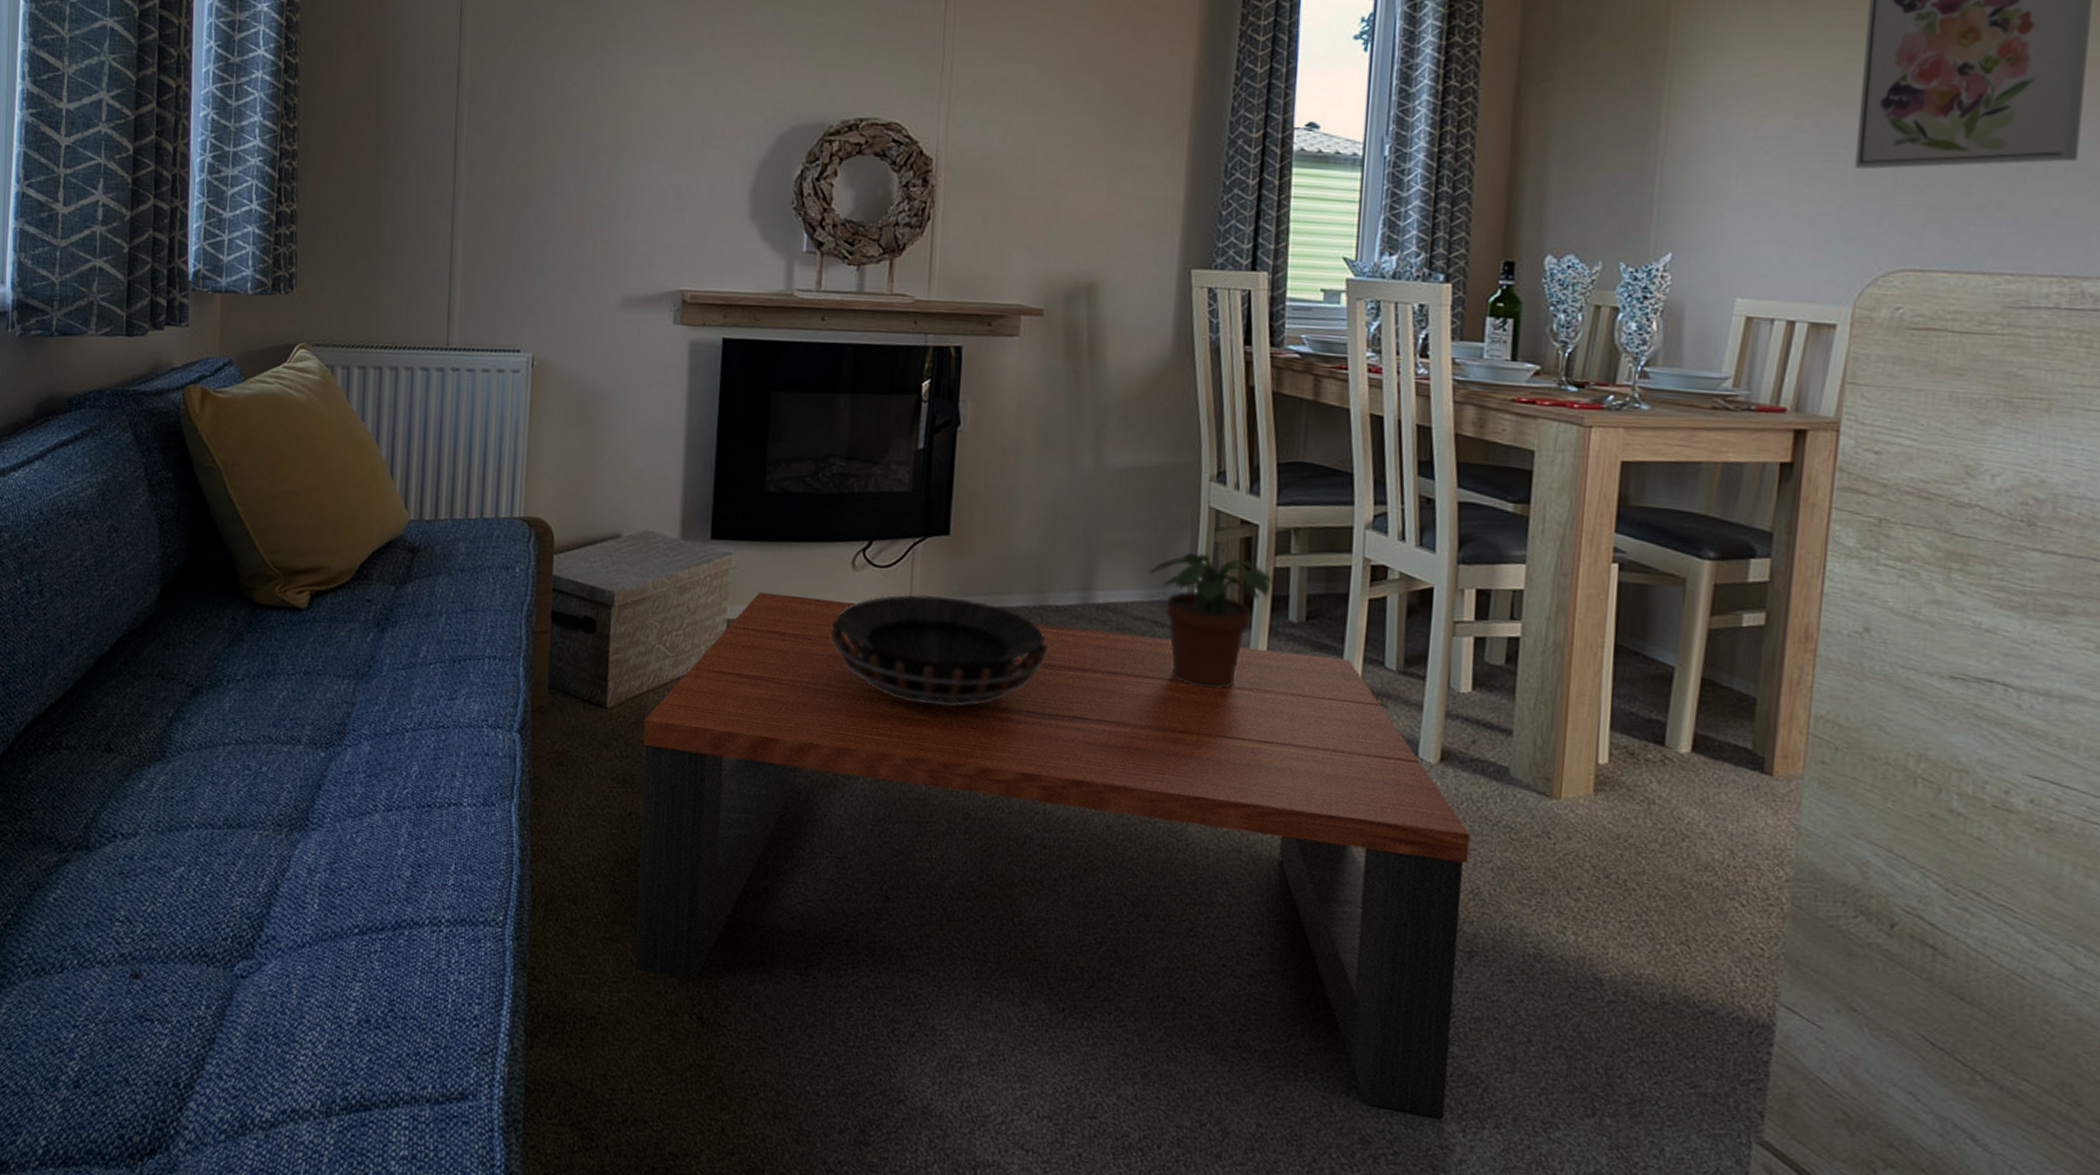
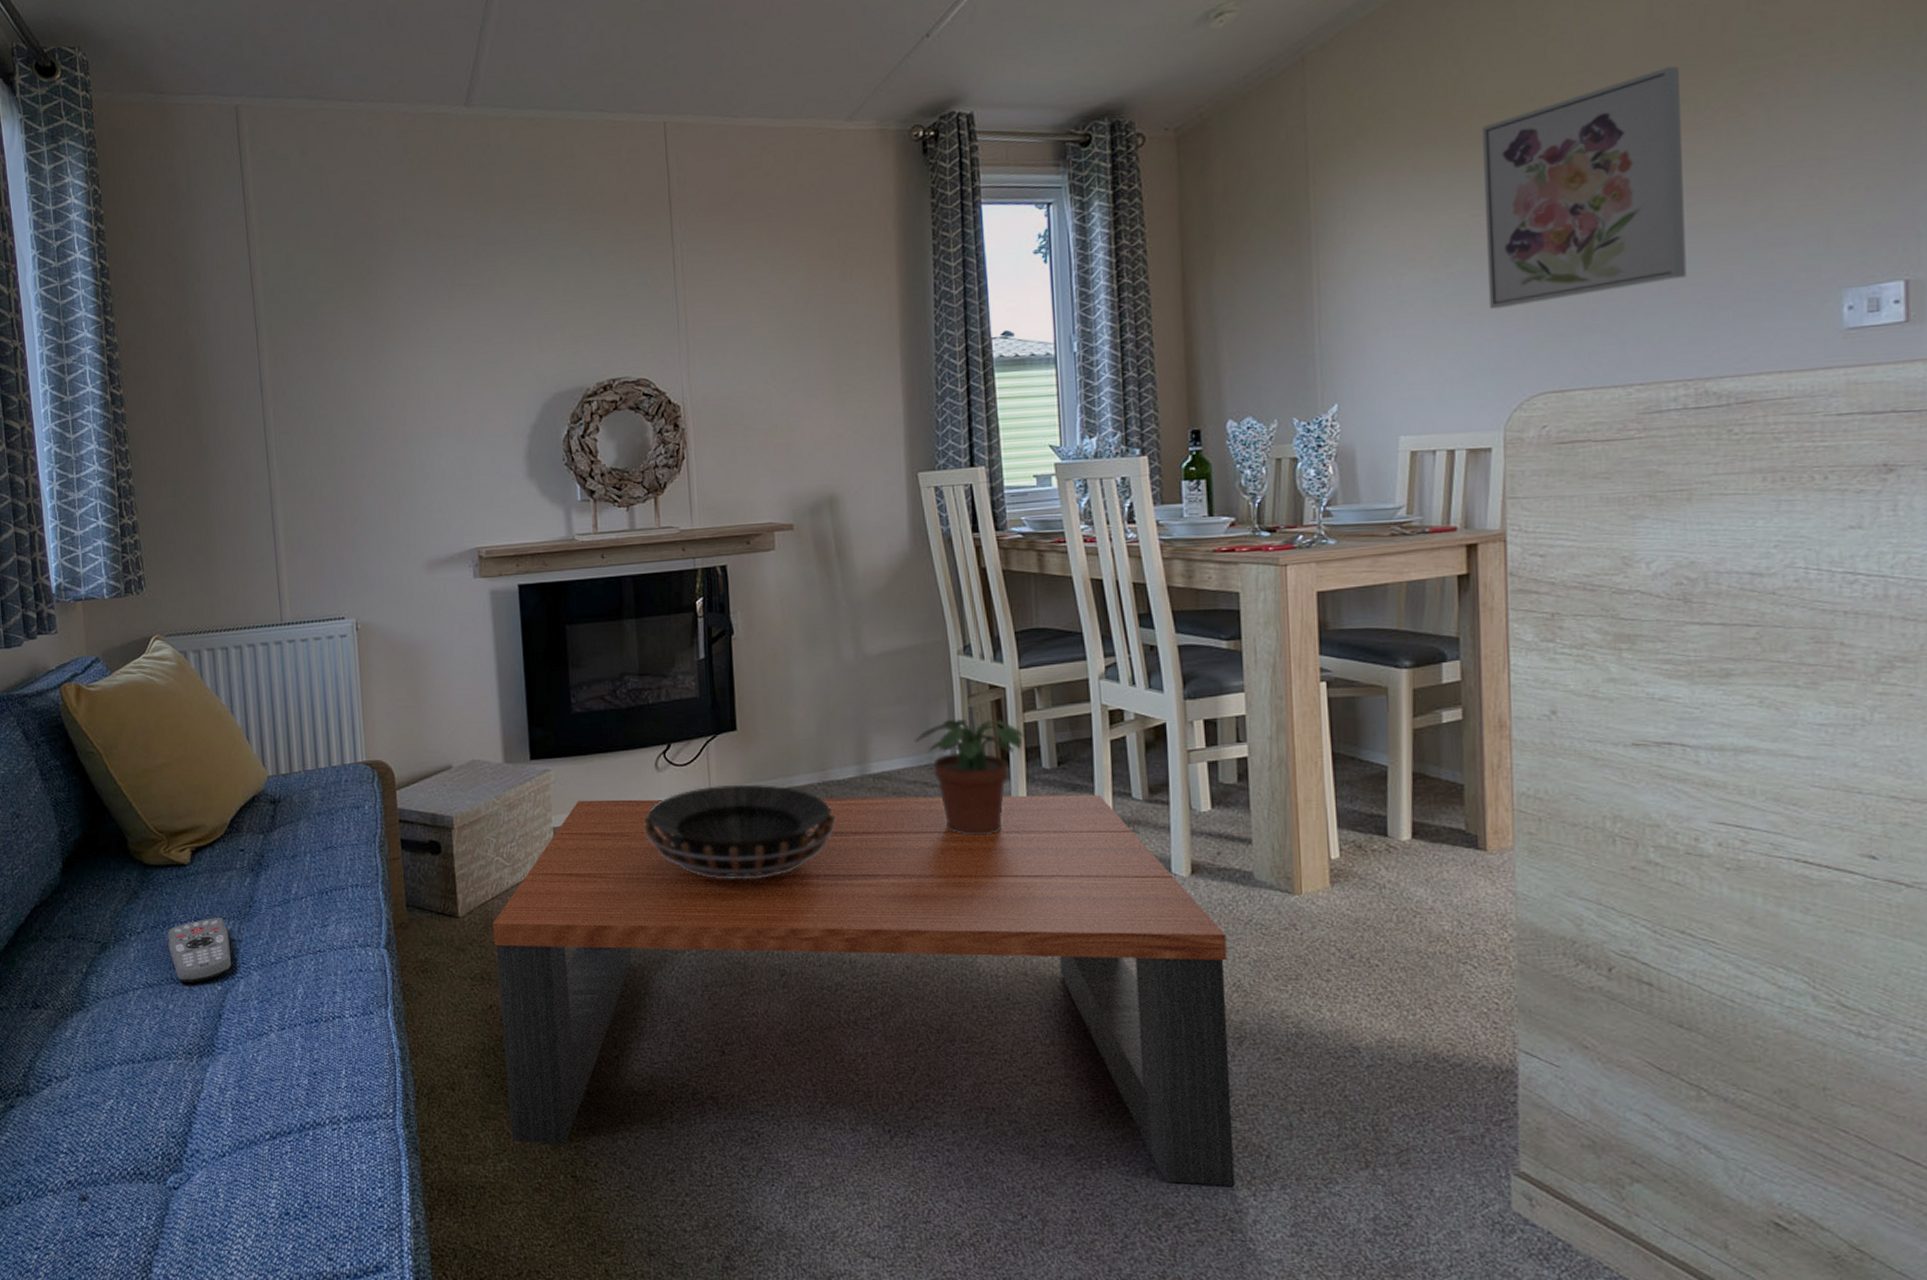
remote control: none [270,673,341,745] -> present [167,918,231,982]

